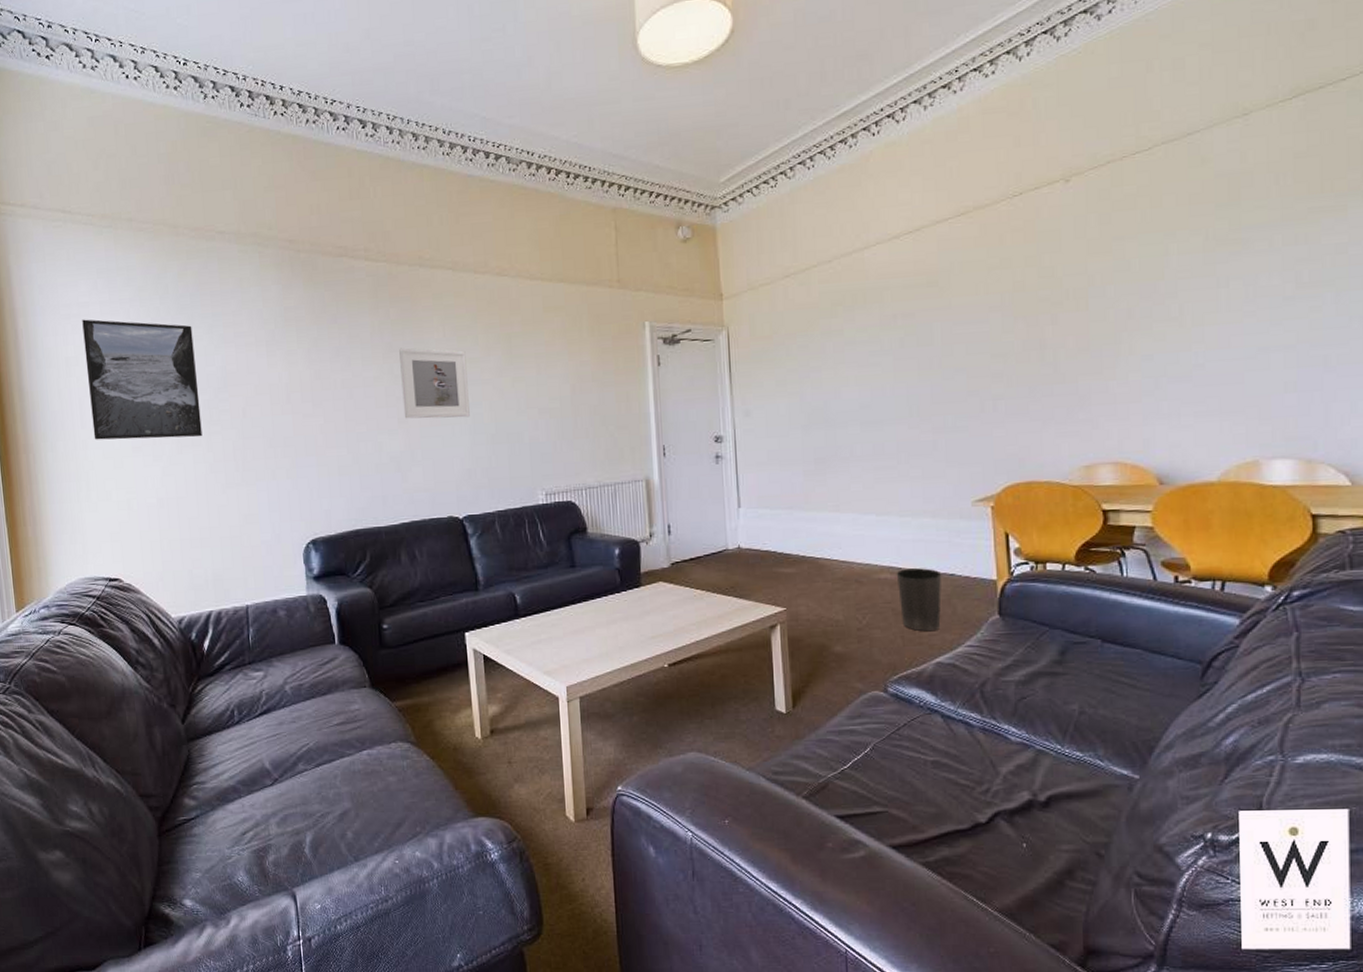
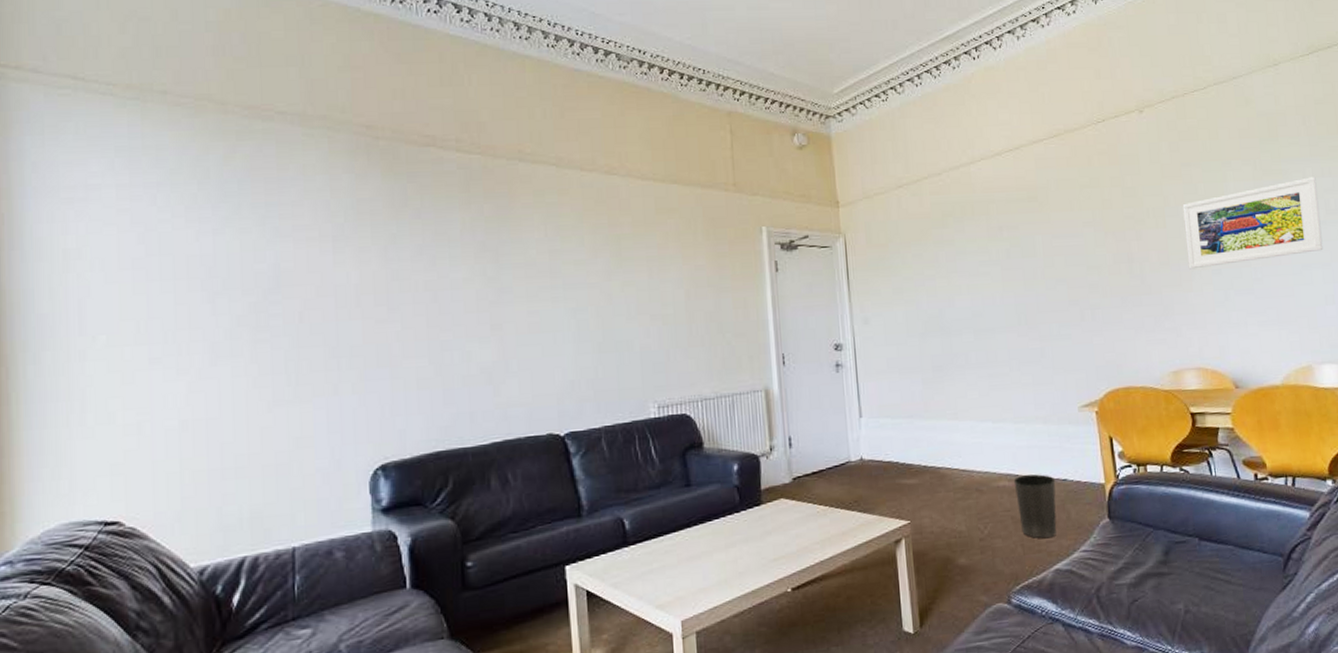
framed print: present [82,319,203,440] -> none [90,204,245,350]
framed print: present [399,347,470,419] -> none [494,247,574,325]
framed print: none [1110,245,1288,355] -> present [1182,177,1323,269]

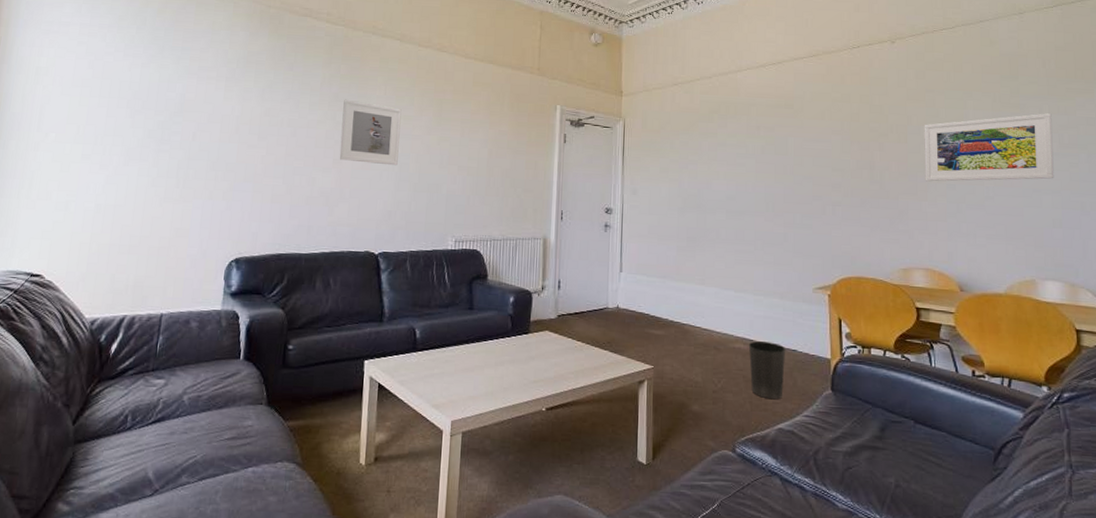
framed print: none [494,247,574,325] -> present [339,99,402,166]

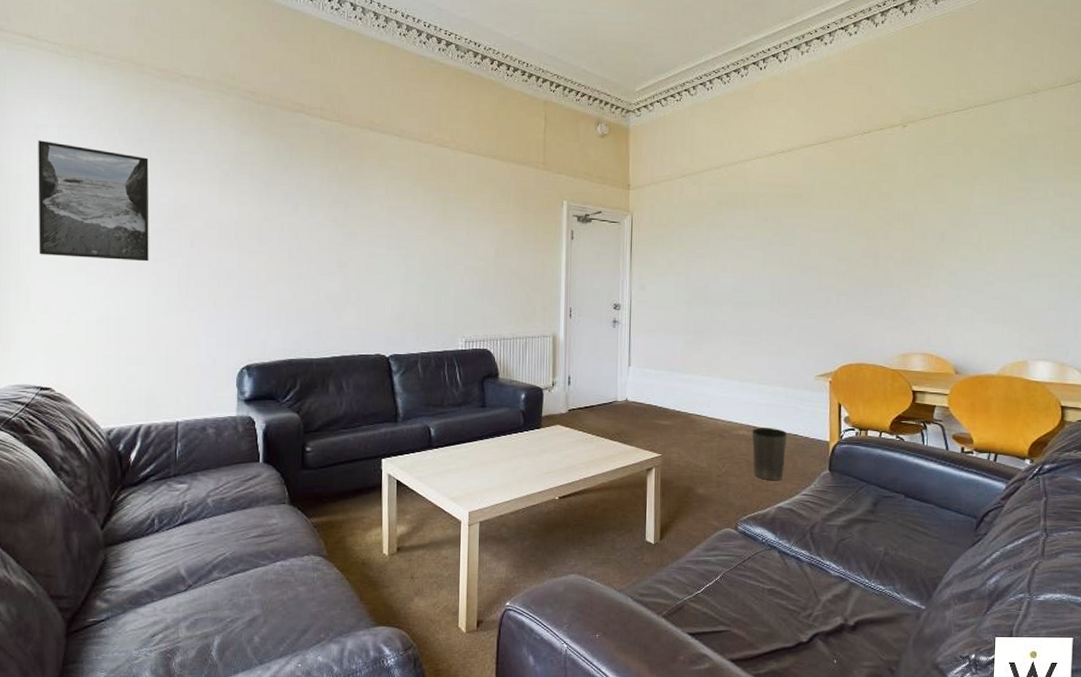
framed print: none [47,36,161,153] -> present [38,140,149,262]
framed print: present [339,99,402,166] -> none [343,200,405,268]
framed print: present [924,113,1054,182] -> none [928,196,1057,268]

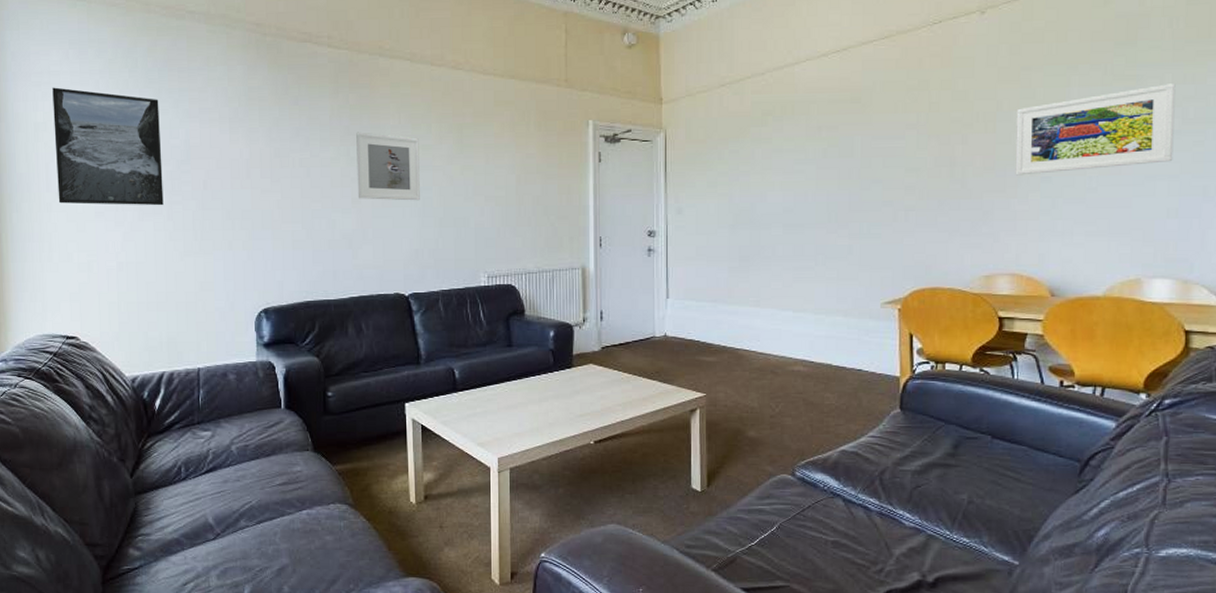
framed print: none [343,200,405,268] -> present [356,132,420,201]
waste basket: present [751,428,788,481] -> none [808,363,850,422]
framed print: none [928,196,1057,268] -> present [1015,83,1176,176]

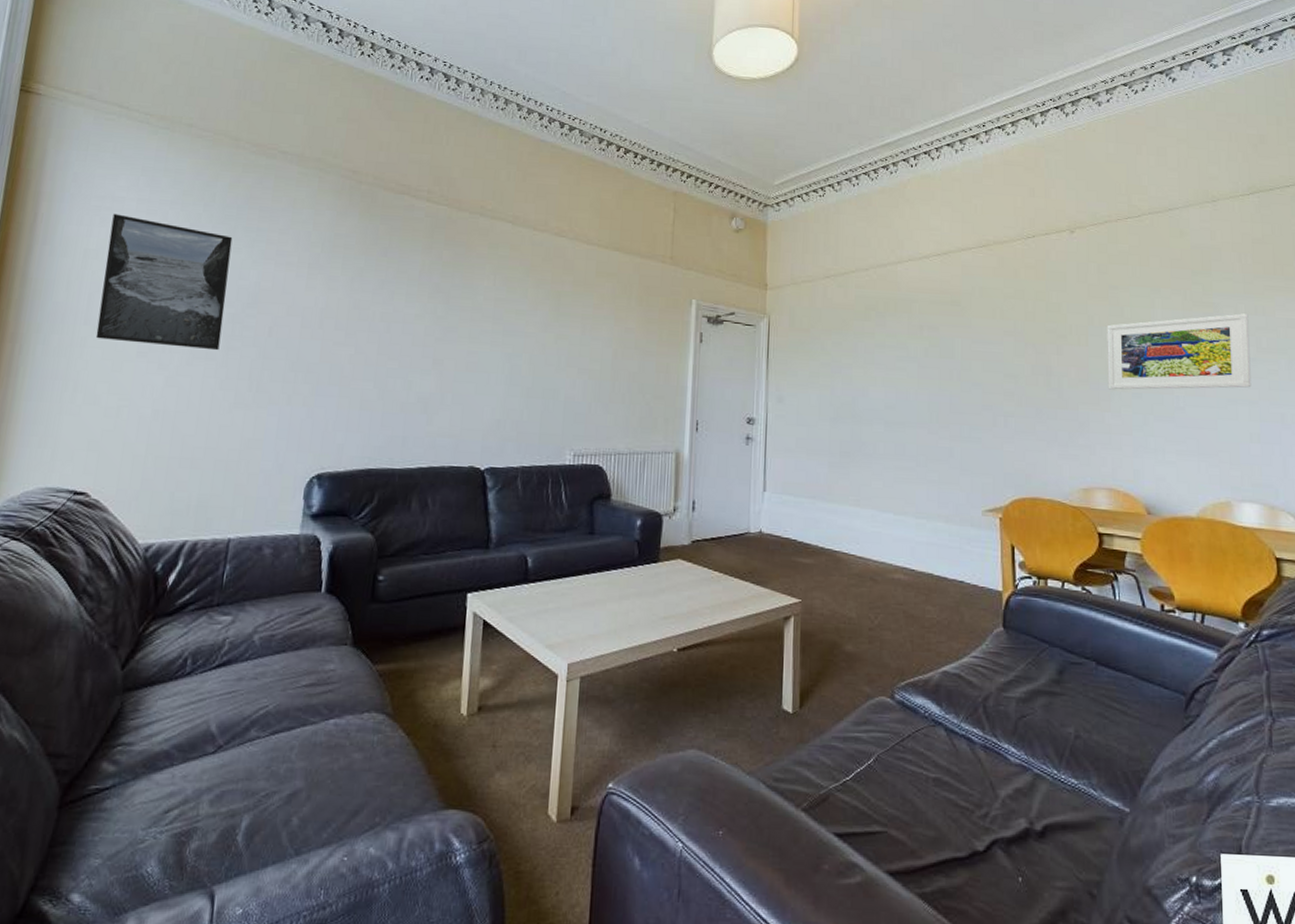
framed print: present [356,132,420,201] -> none [440,290,513,368]

